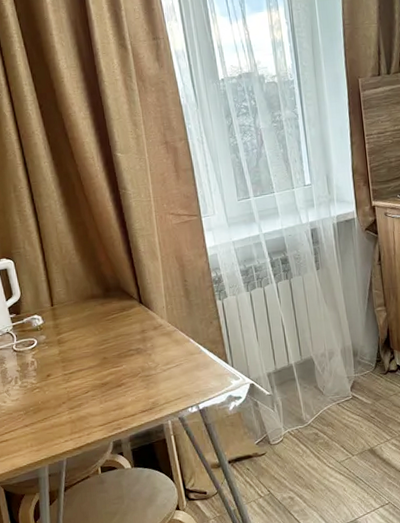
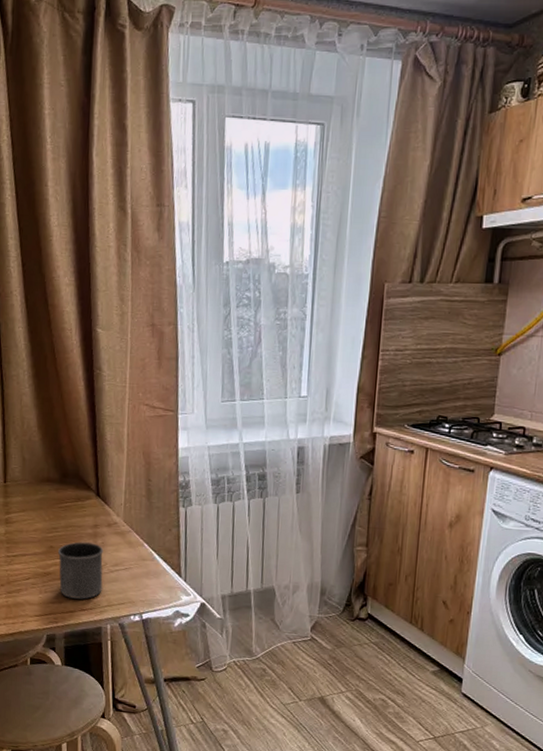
mug: none [111,347,159,403] -> present [57,542,104,599]

